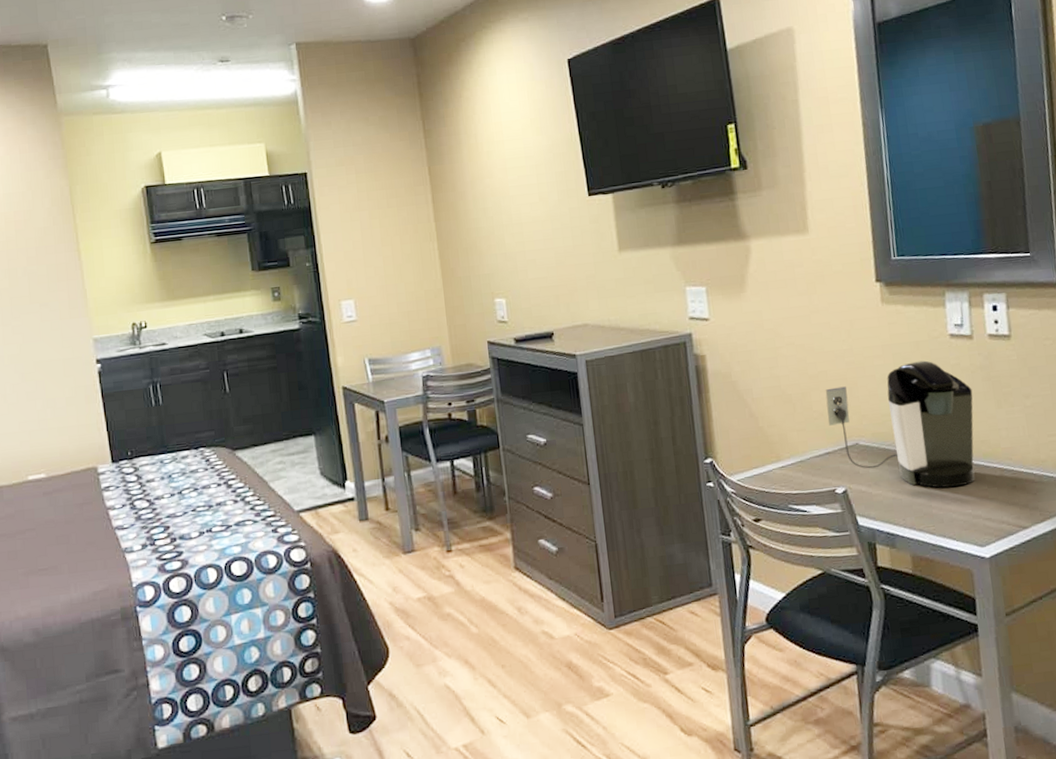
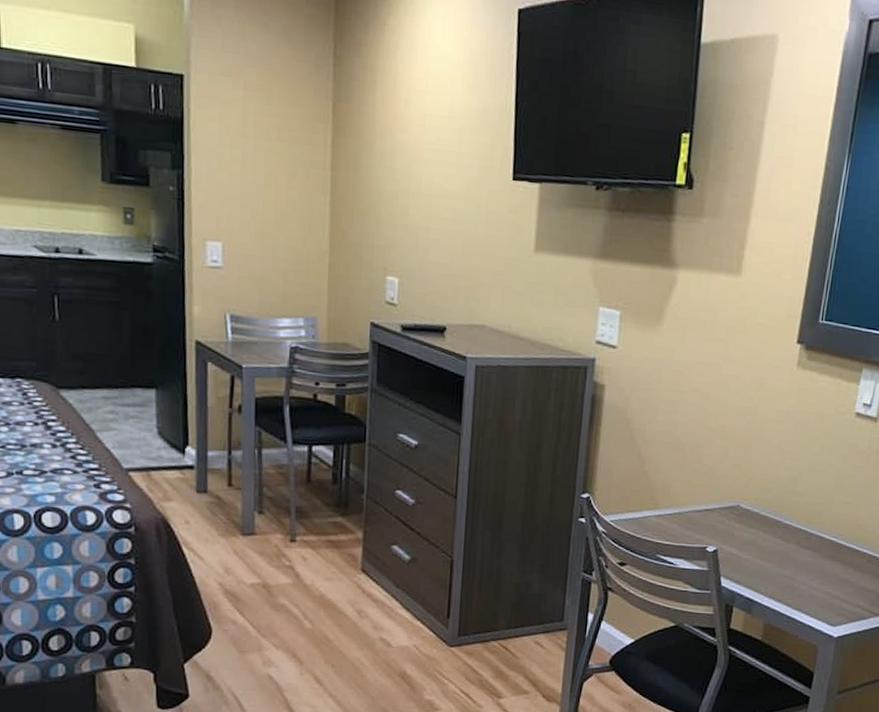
coffee maker: present [825,360,975,488] -> none [714,433,863,566]

